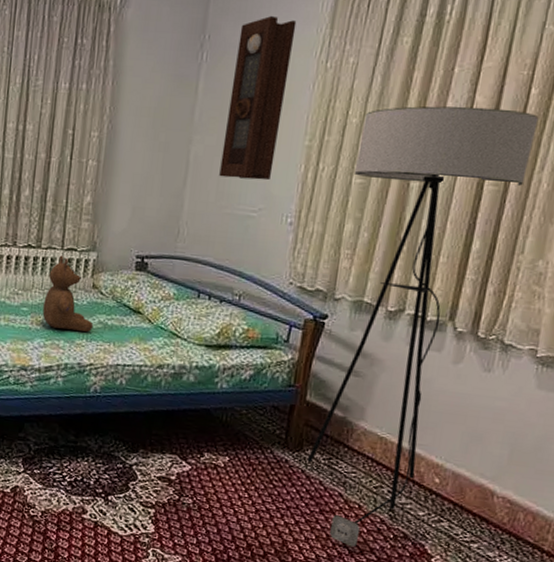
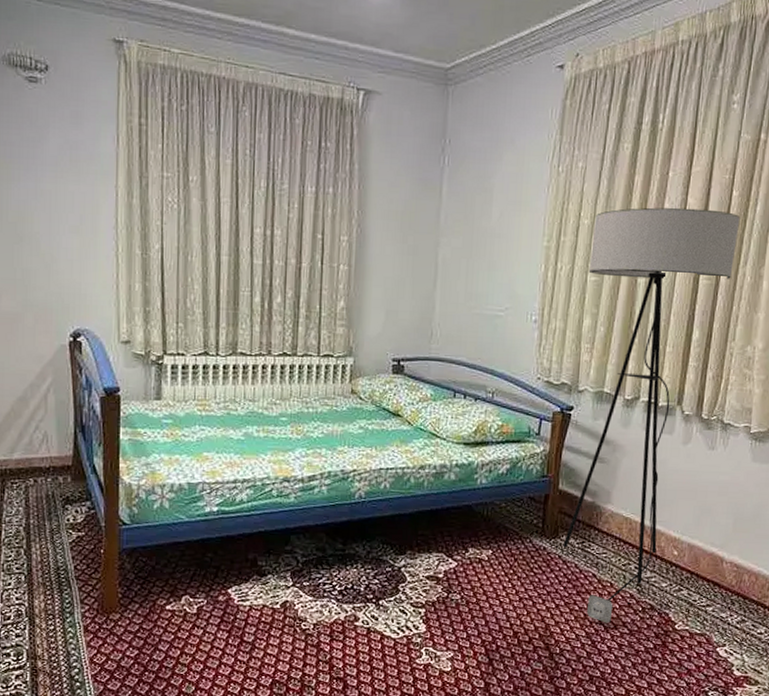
teddy bear: present [42,255,94,333] -> none [302,362,355,439]
pendulum clock: present [219,16,297,181] -> none [467,122,530,281]

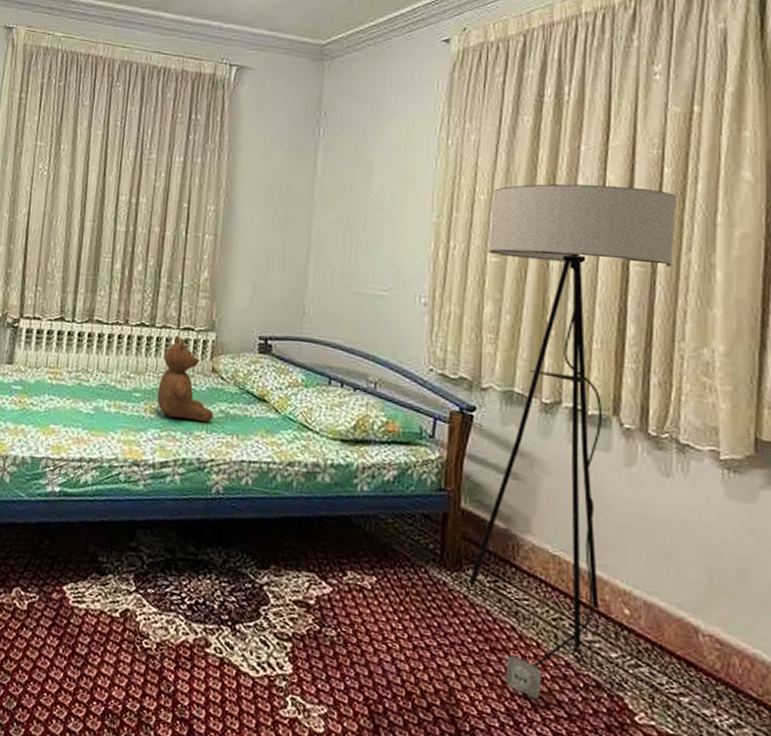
teddy bear: none [302,362,355,439] -> present [157,335,214,423]

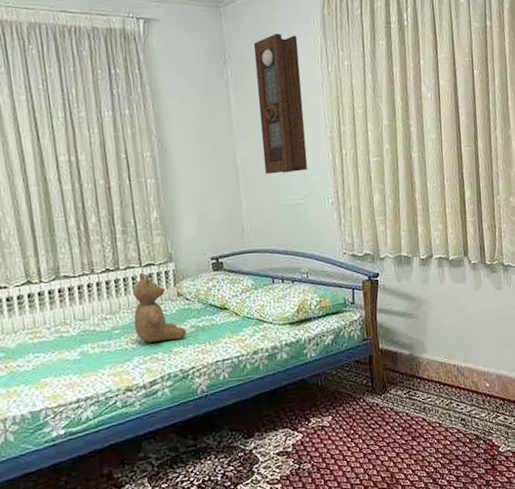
pendulum clock: none [344,95,413,258] -> present [253,34,308,174]
floor lamp: present [469,183,677,699] -> none [366,88,486,460]

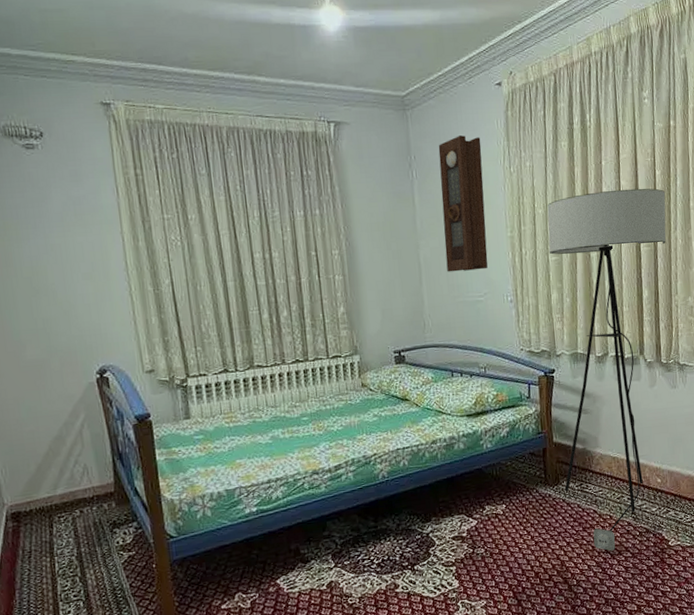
teddy bear: present [133,272,187,343] -> none [321,363,370,430]
floor lamp: none [366,88,486,460] -> present [547,188,666,551]

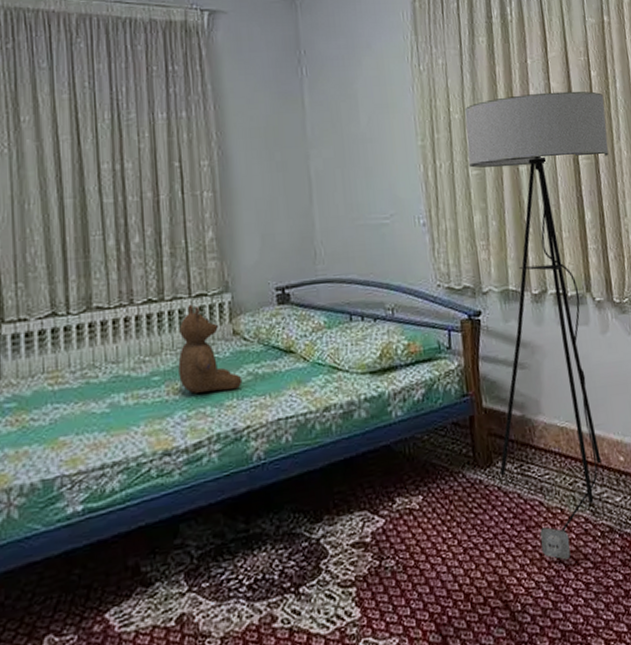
teddy bear: none [321,363,370,430] -> present [178,304,243,394]
pendulum clock: present [438,135,488,272] -> none [333,28,395,189]

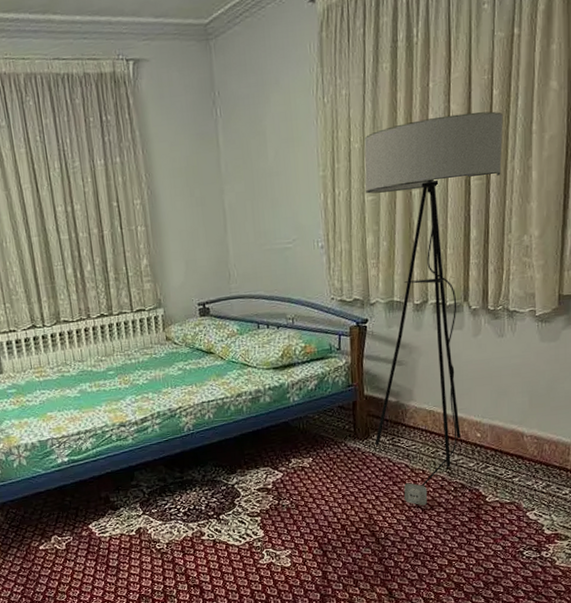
teddy bear: present [178,304,243,394] -> none [125,317,175,384]

